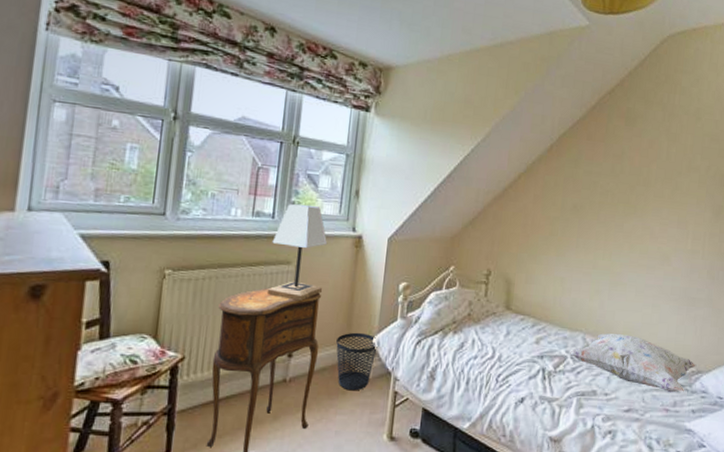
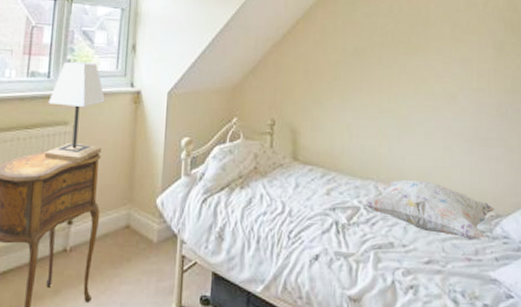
wastebasket: present [336,332,378,391] -> none [118,193,162,257]

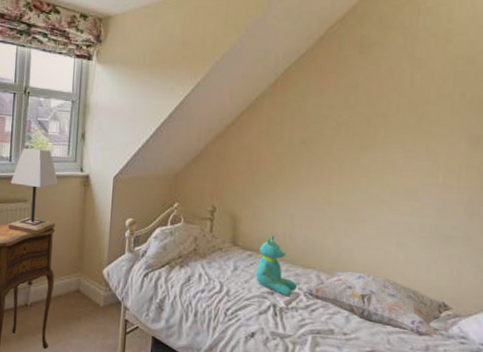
teddy bear: none [317,146,357,212] -> present [256,234,297,297]

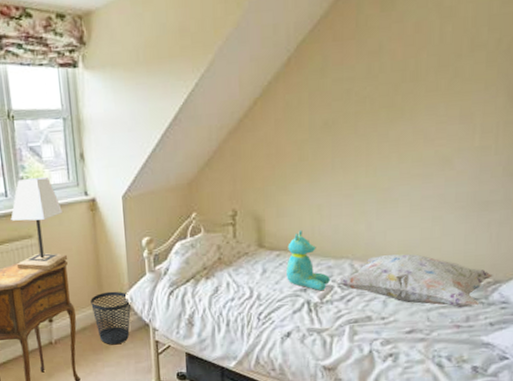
wastebasket: none [70,264,108,317] -> present [91,291,132,345]

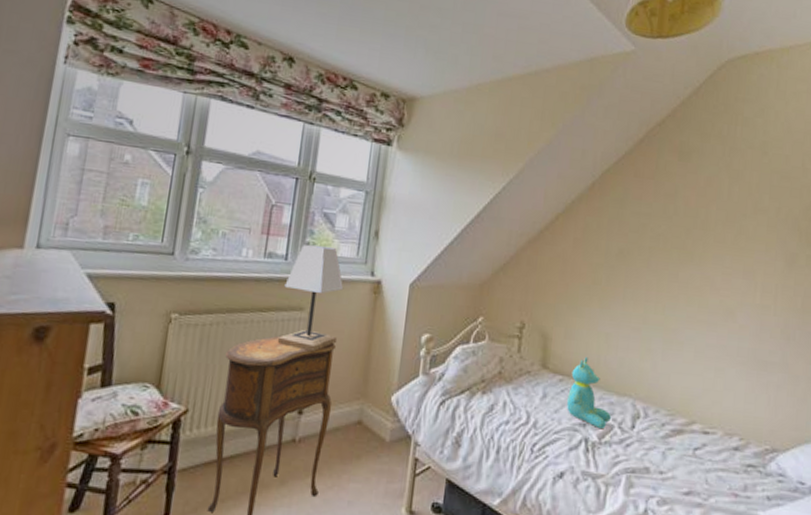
wastebasket: present [91,291,132,345] -> none [350,388,397,456]
decorative pillow: present [337,254,494,308] -> none [617,399,772,475]

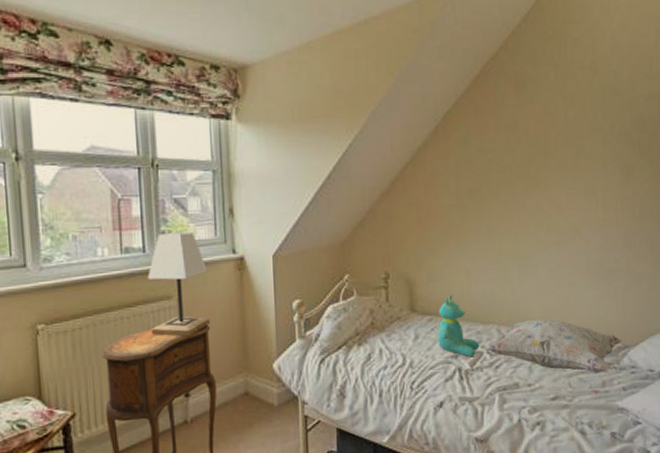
decorative pillow: none [617,399,772,475] -> present [485,319,623,373]

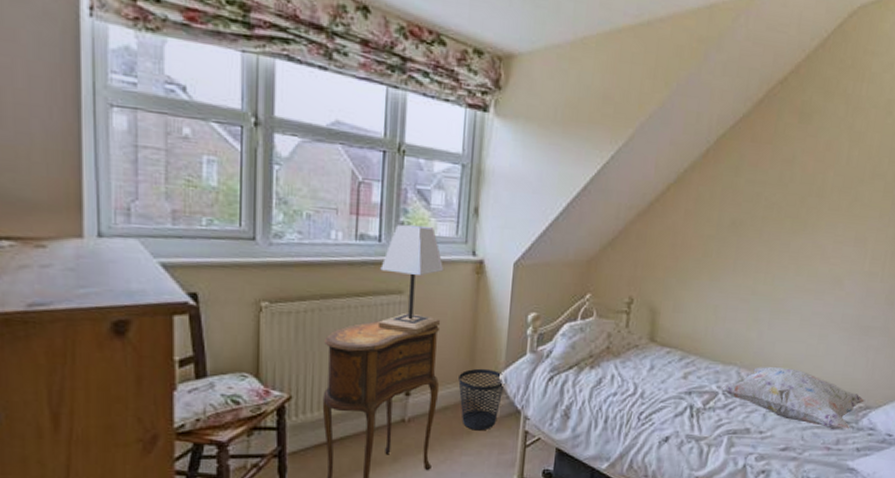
wastebasket: none [234,359,279,422] -> present [458,368,505,431]
teddy bear: present [438,294,479,358] -> none [673,328,716,397]

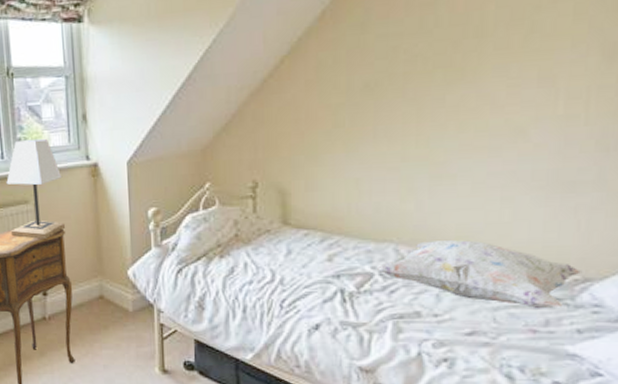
wastebasket: present [458,368,505,431] -> none [89,265,134,325]

